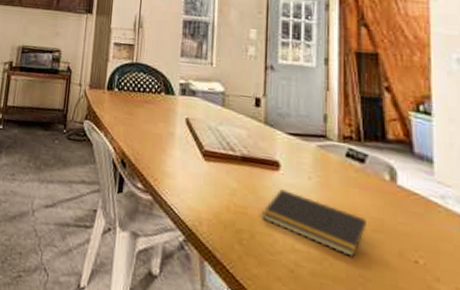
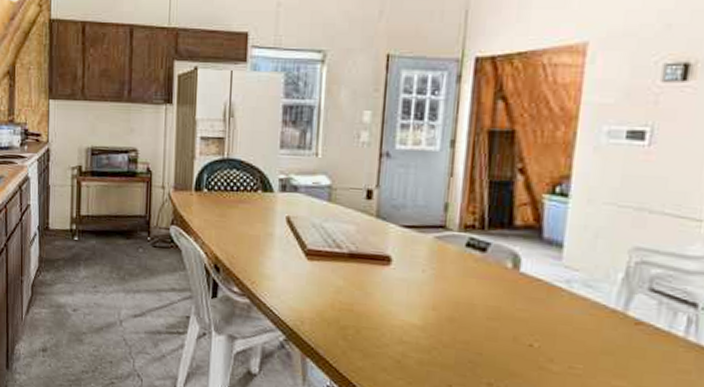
notepad: present [262,189,366,258] -> none [369,284,482,346]

